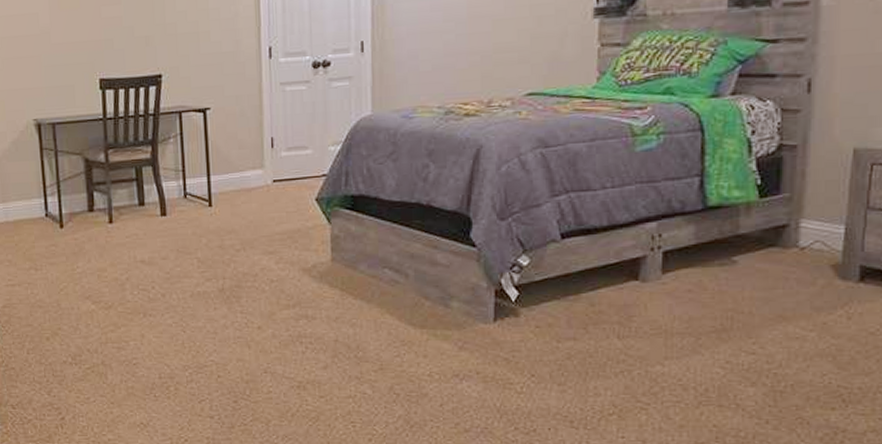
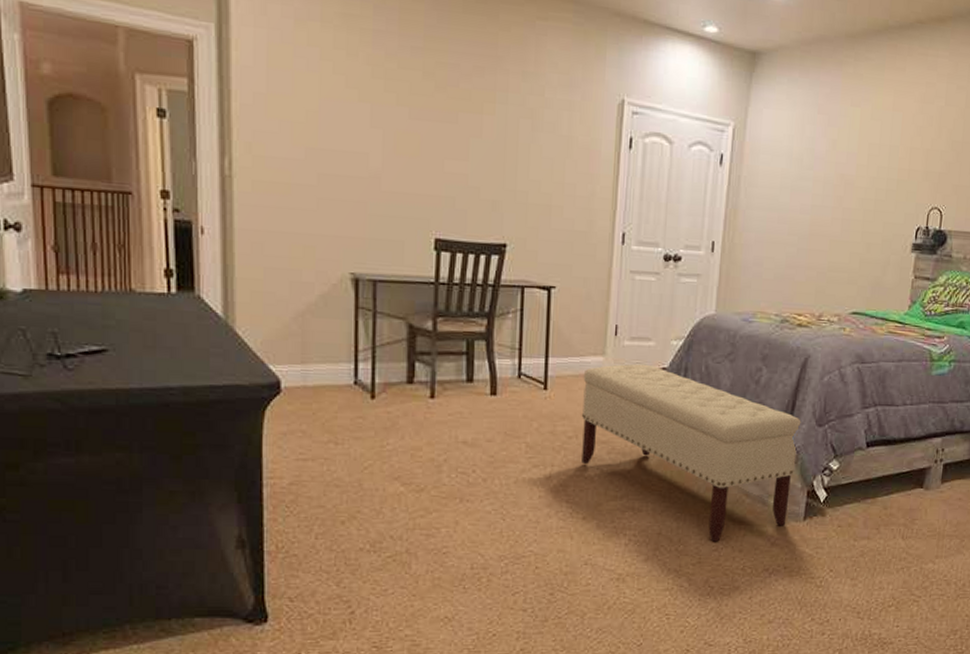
bench: none [244,172,480,348] -> present [581,364,801,542]

